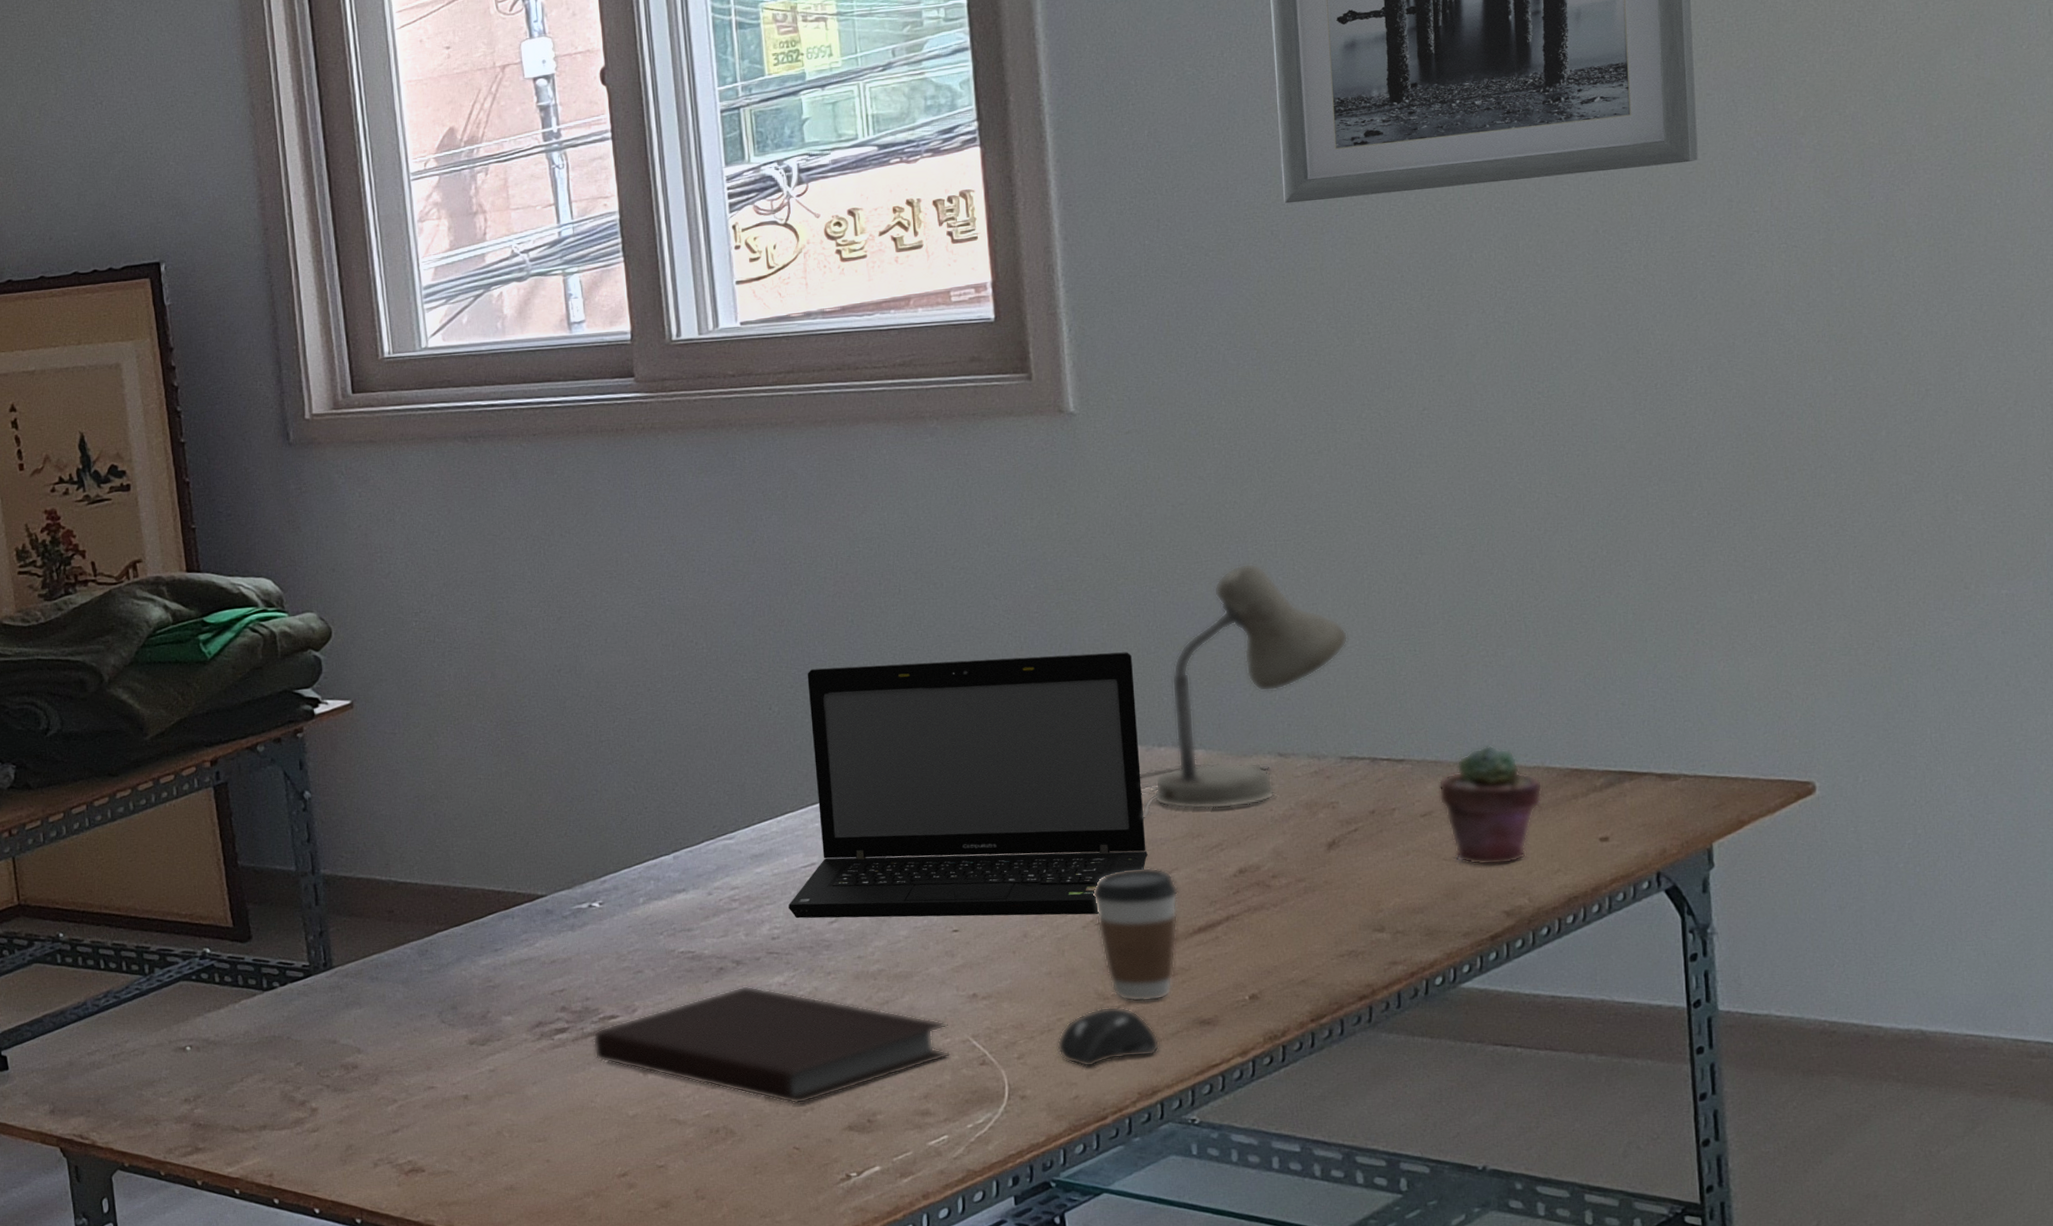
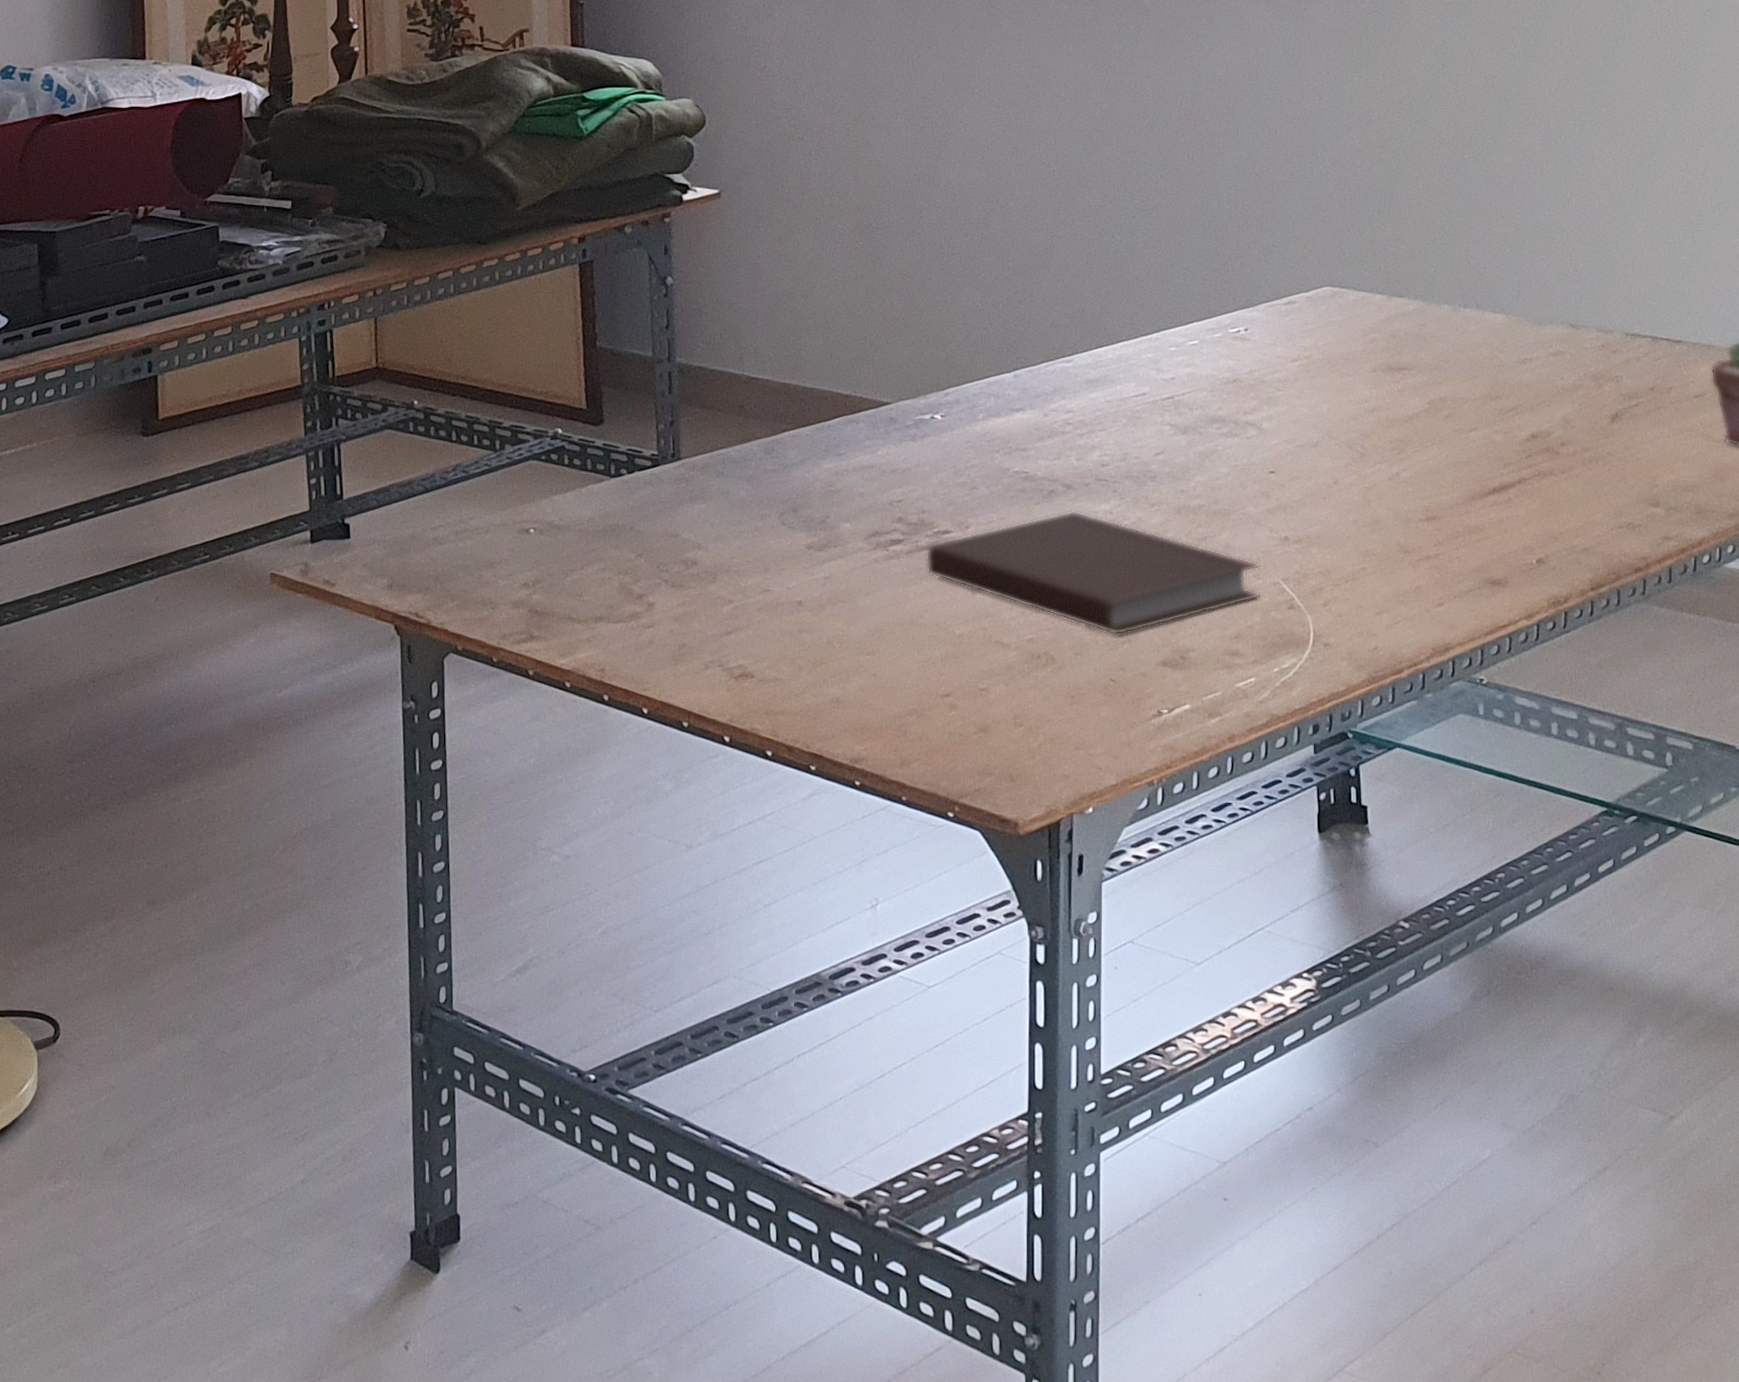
laptop: present [788,652,1148,919] -> none [1119,201,1450,467]
computer mouse: present [1057,1006,1160,1068] -> none [1360,560,1454,619]
coffee cup: present [1093,867,1179,1002] -> none [1399,425,1477,558]
desk lamp: present [1139,563,1348,819] -> none [1446,139,1636,377]

